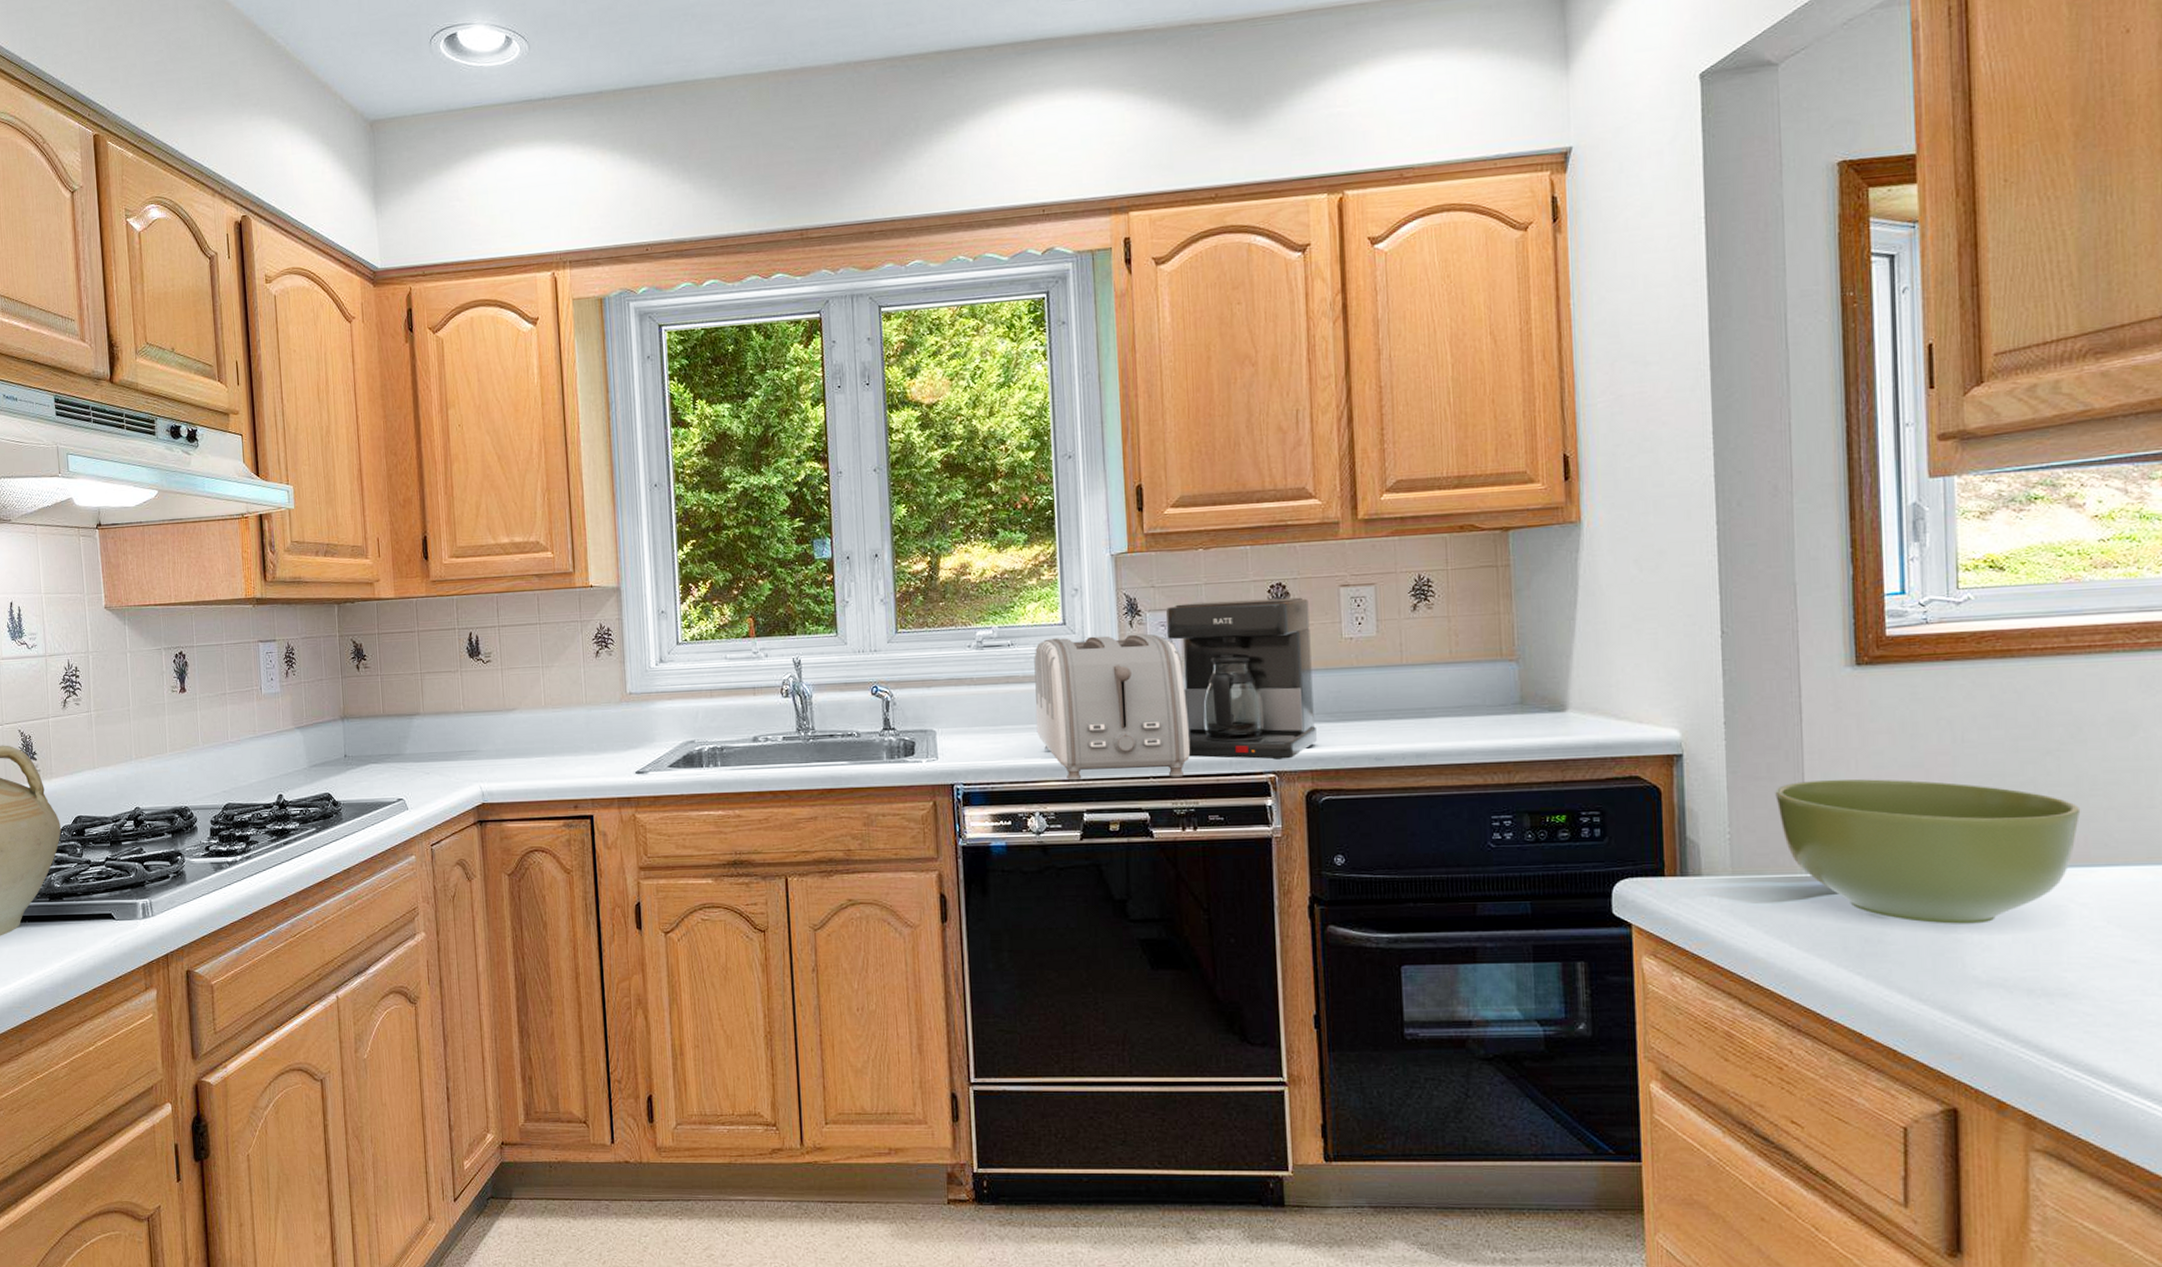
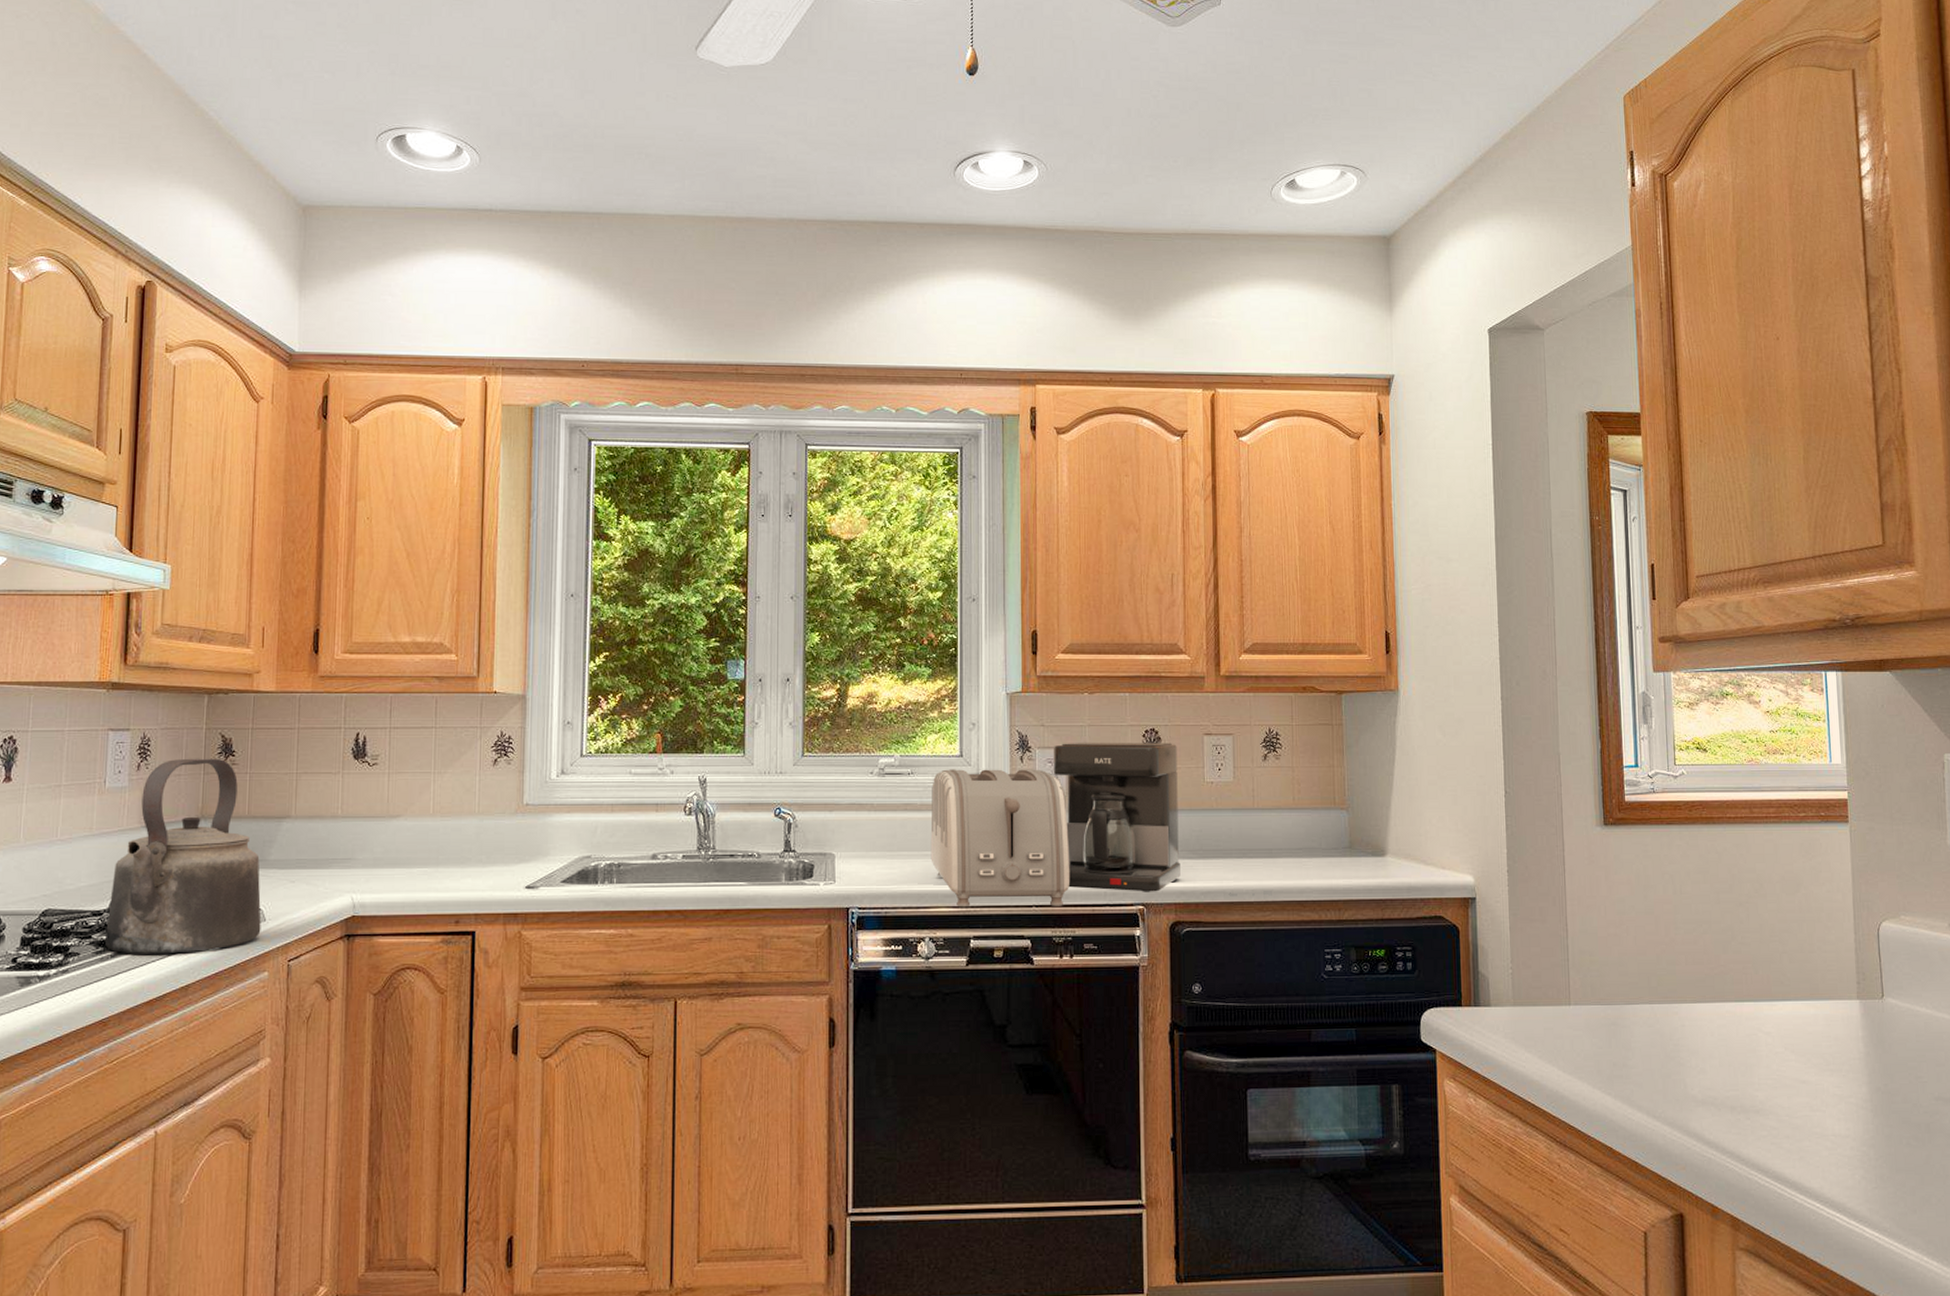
kettle: none [277,662,405,842] -> present [105,758,262,954]
bowl: present [1775,779,2081,924] -> none [1546,922,1764,1050]

